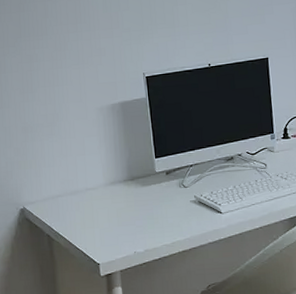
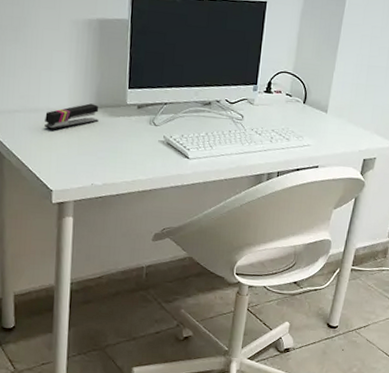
stapler: none [84,177,132,208] -> present [45,103,99,130]

